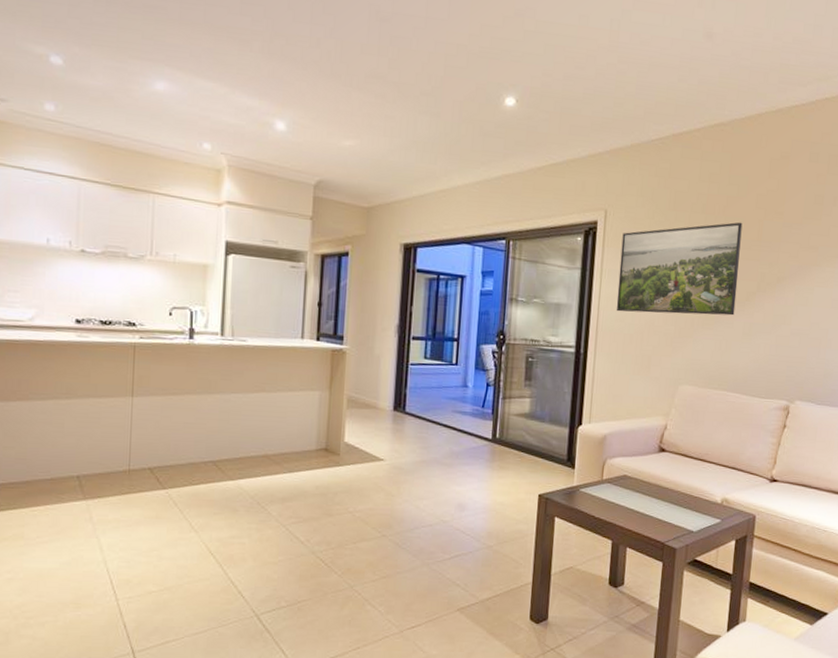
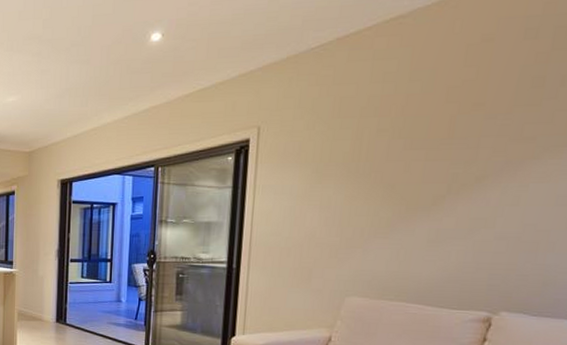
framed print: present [616,222,743,316] -> none [271,120,428,226]

